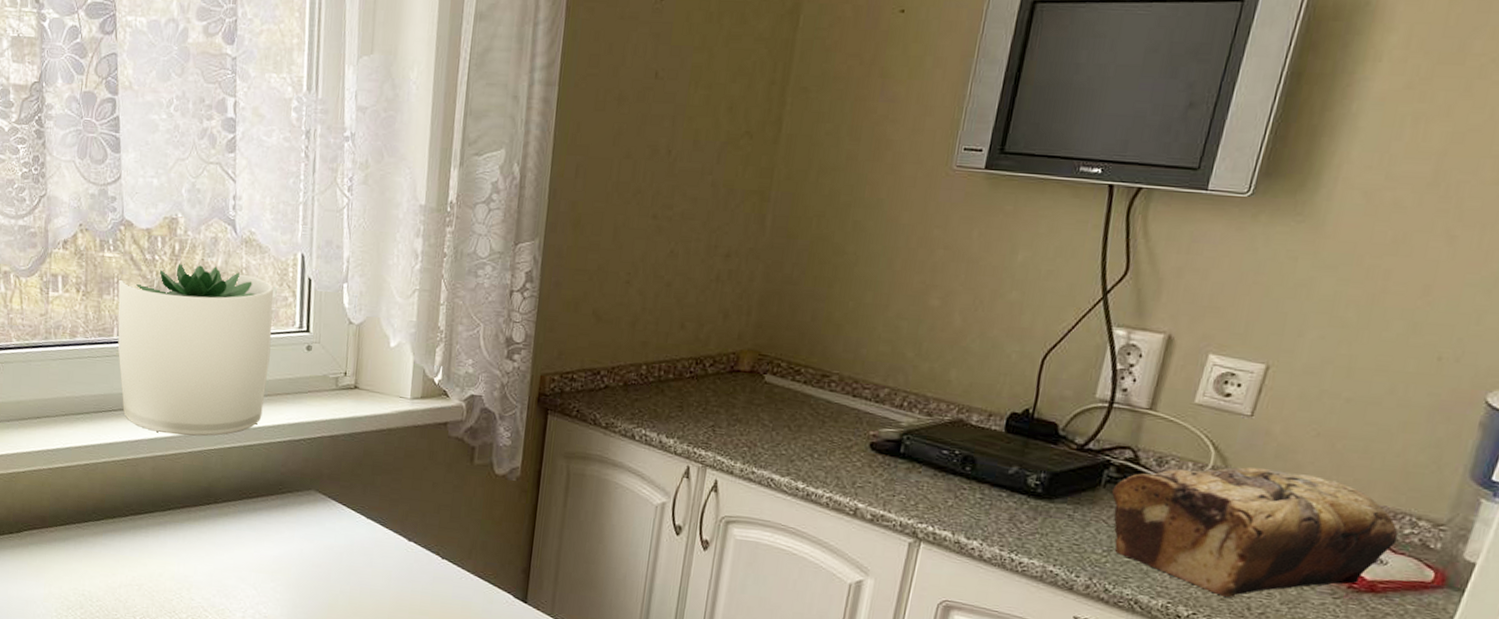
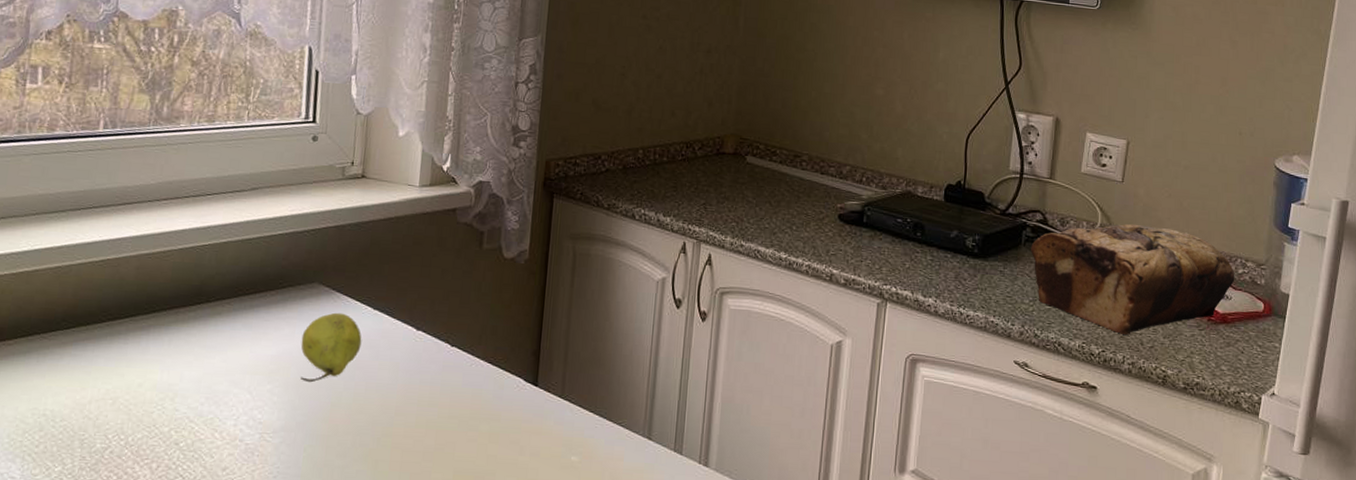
planter: present [117,263,274,437] -> none [103,55,279,232]
fruit: none [300,519,357,584] -> present [301,312,362,383]

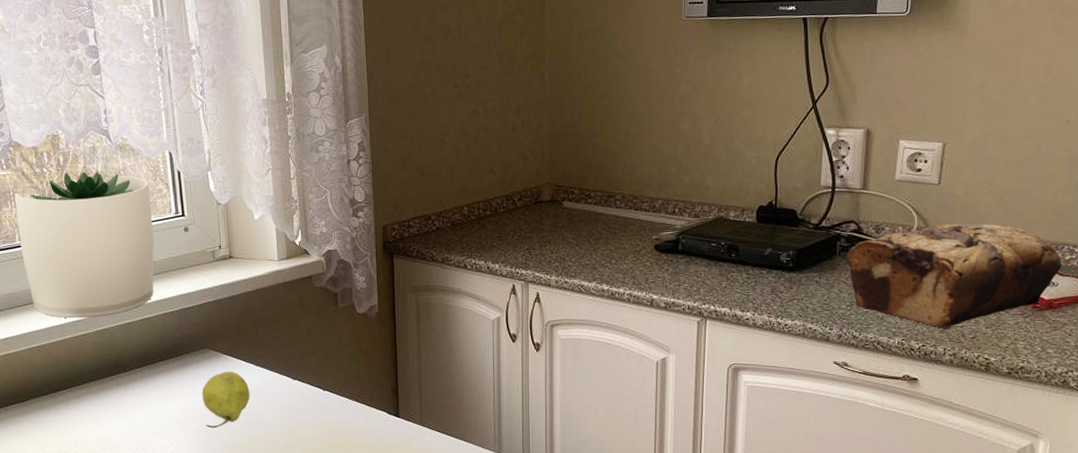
planter: none [103,55,279,232] -> present [14,171,154,319]

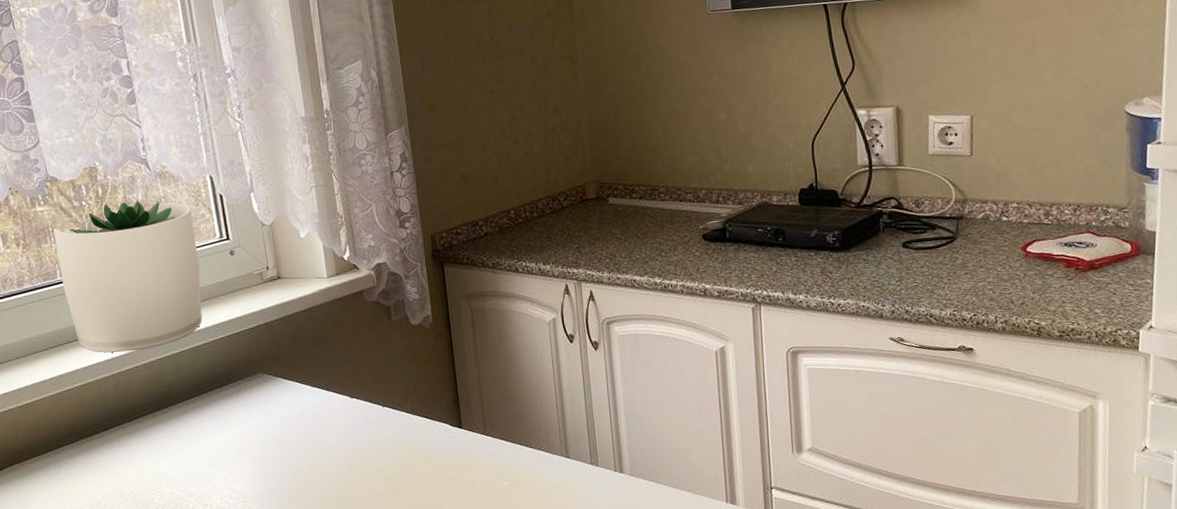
fruit: present [202,371,250,429] -> none [258,394,308,456]
bread loaf: present [845,223,1062,329] -> none [889,190,1098,297]

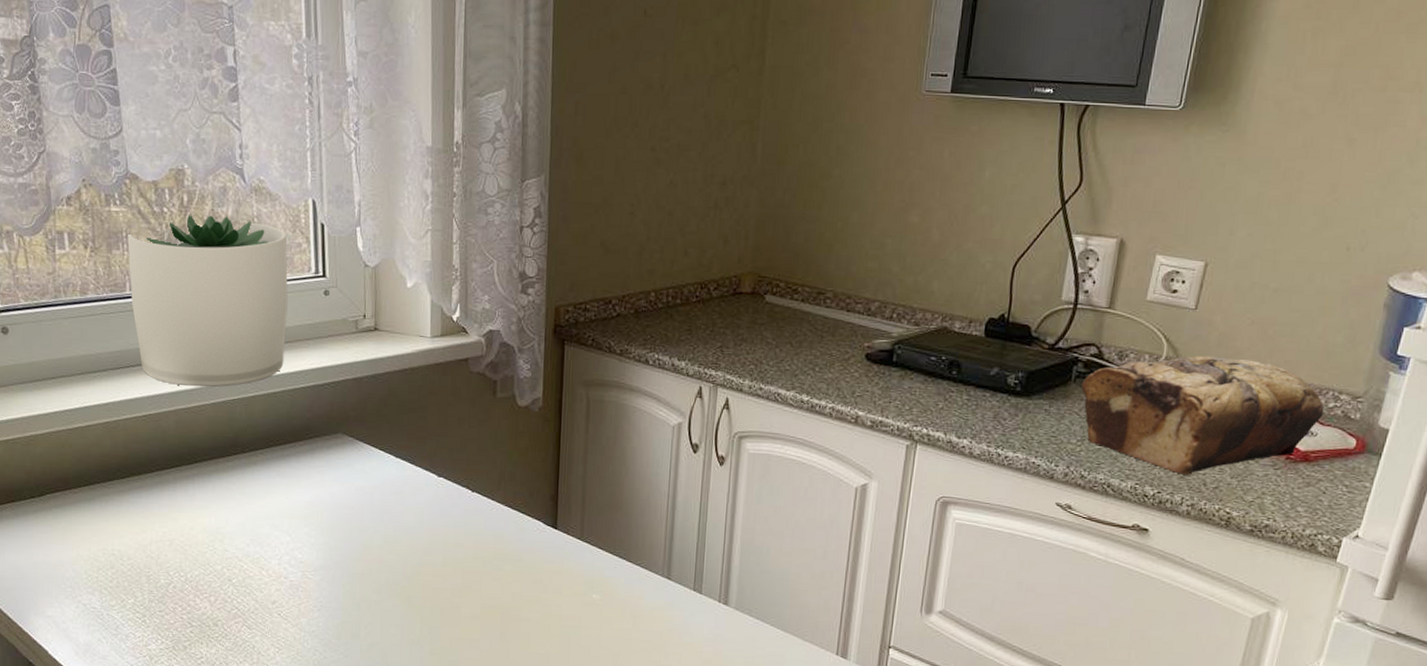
bread loaf: none [889,190,1098,297] -> present [1081,355,1324,476]

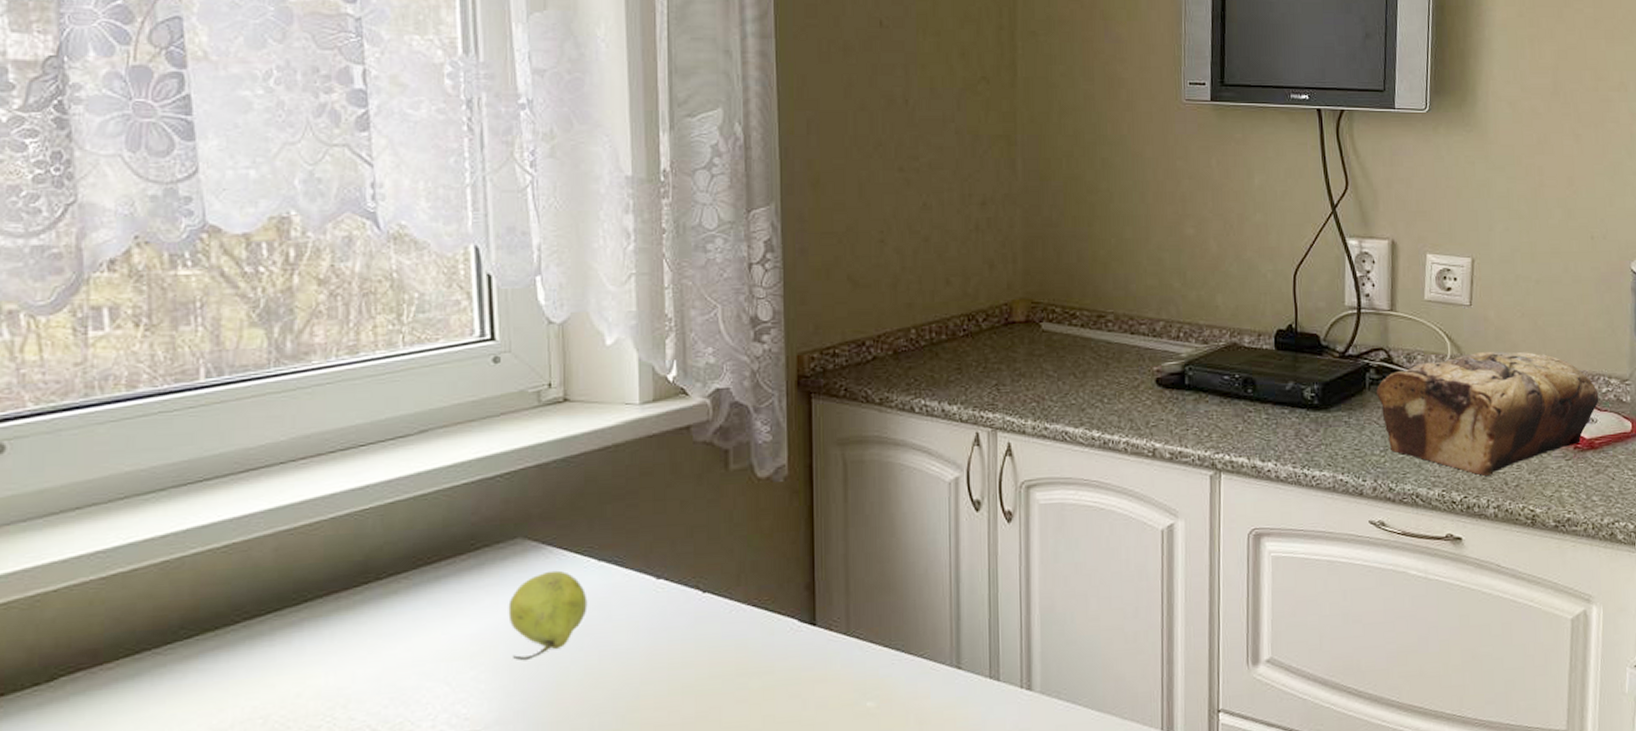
planter: present [127,215,288,388] -> none [203,272,442,499]
fruit: none [331,461,387,526] -> present [508,570,588,661]

